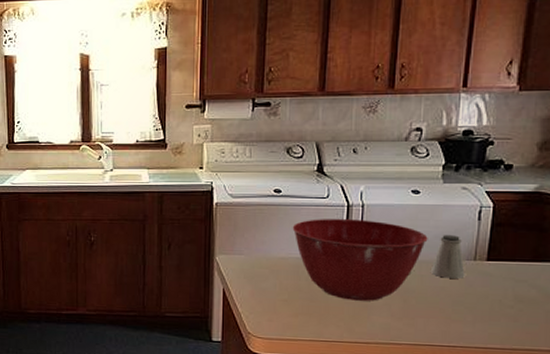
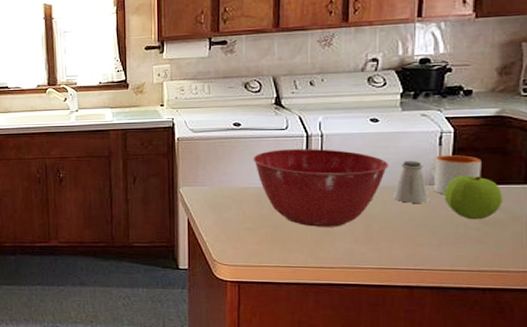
mug: none [469,230,518,271] -> present [431,155,481,195]
apple: none [481,252,538,297] -> present [444,176,503,220]

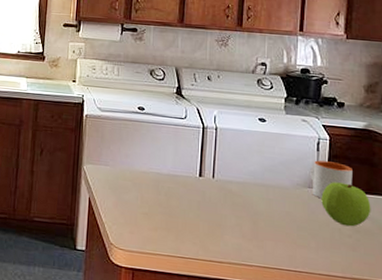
mixing bowl: present [253,149,389,227] -> none [153,137,274,221]
saltshaker: present [392,161,428,203] -> none [276,162,307,205]

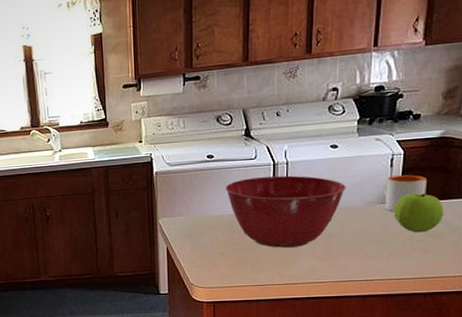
mixing bowl: none [153,137,274,221] -> present [225,175,346,248]

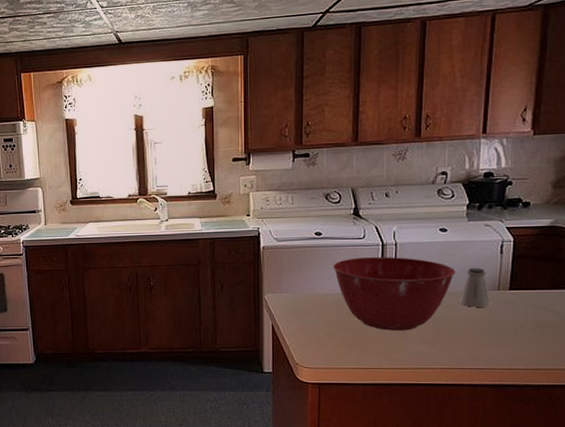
saltshaker: none [349,182,380,221] -> present [458,268,490,307]
mug: present [383,175,427,212] -> none [493,262,537,299]
apple: present [394,193,444,233] -> none [504,281,556,322]

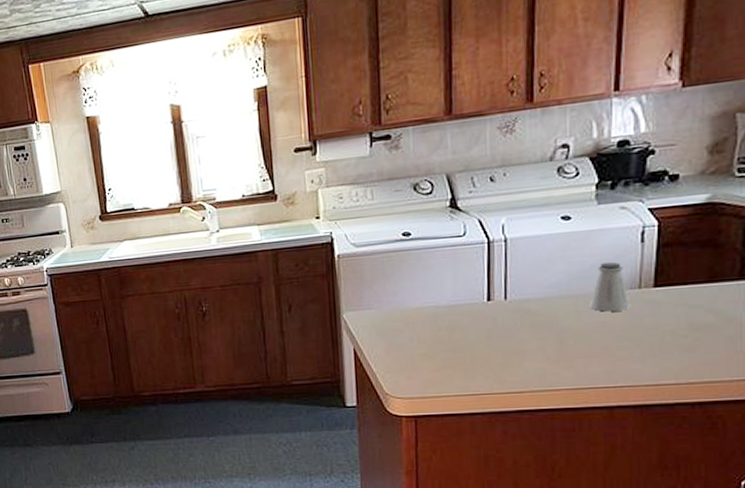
mixing bowl: present [332,257,456,331] -> none [426,255,584,347]

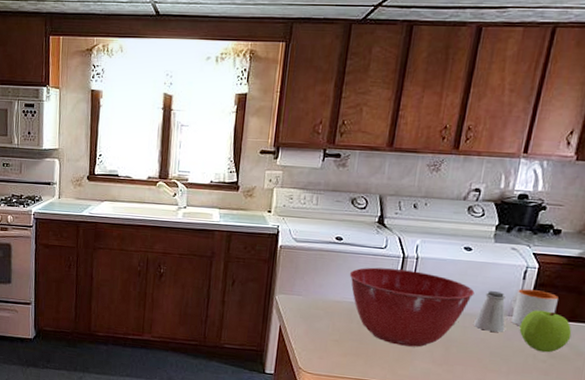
mixing bowl: none [426,255,584,347] -> present [349,267,475,347]
mug: none [632,251,690,300] -> present [511,289,559,327]
apple: none [647,274,715,326] -> present [519,310,572,353]

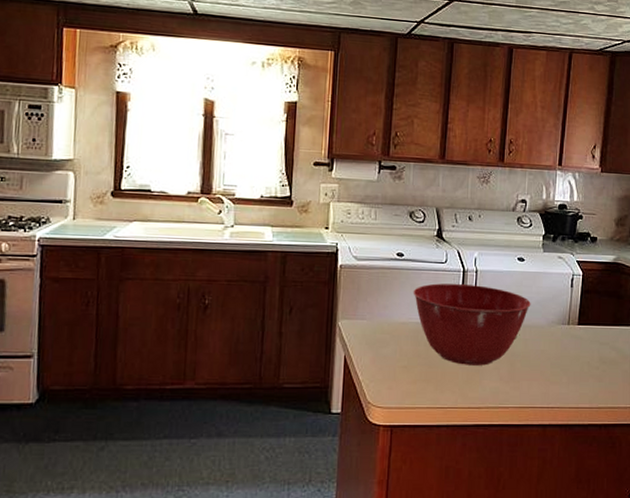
saltshaker: present [473,291,506,332] -> none [532,301,561,342]
mug: present [511,289,559,327] -> none [564,296,602,335]
apple: present [519,310,572,353] -> none [573,316,617,359]

